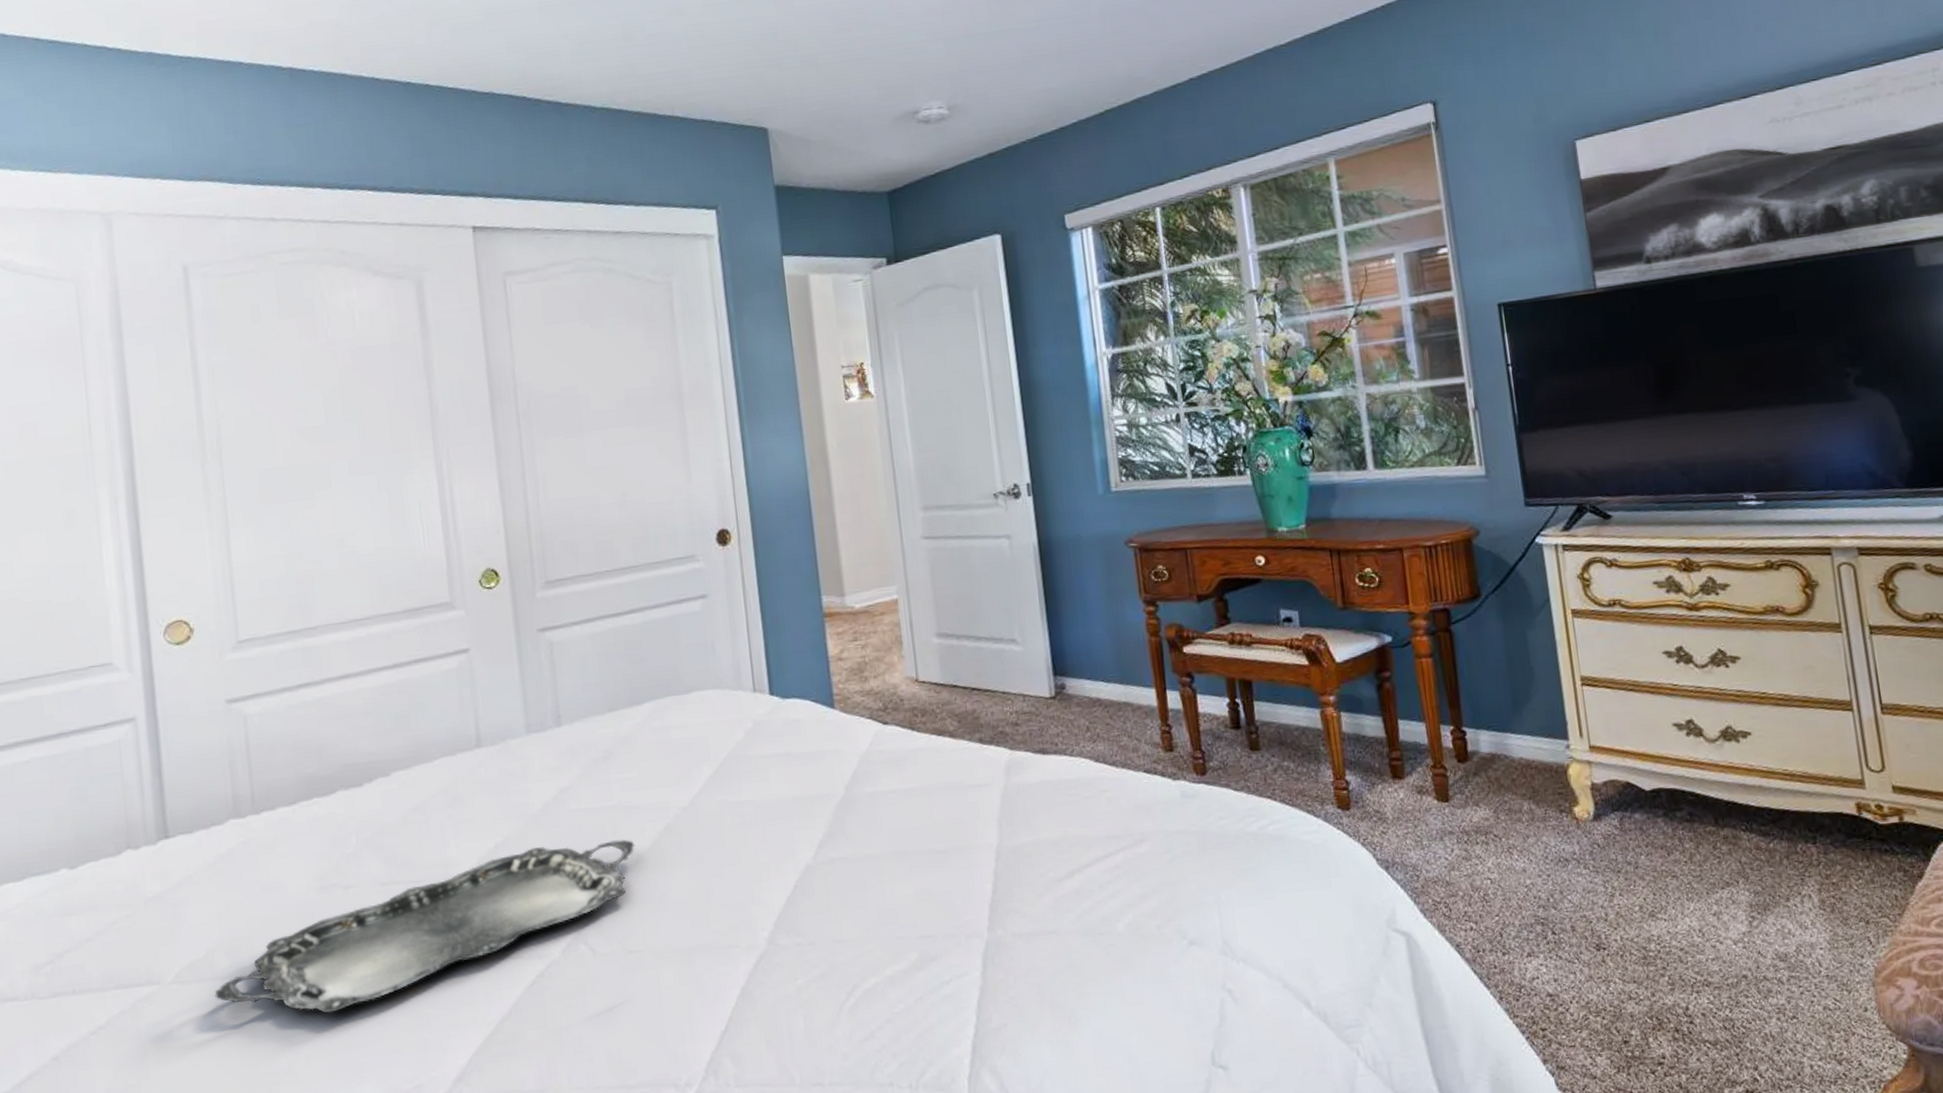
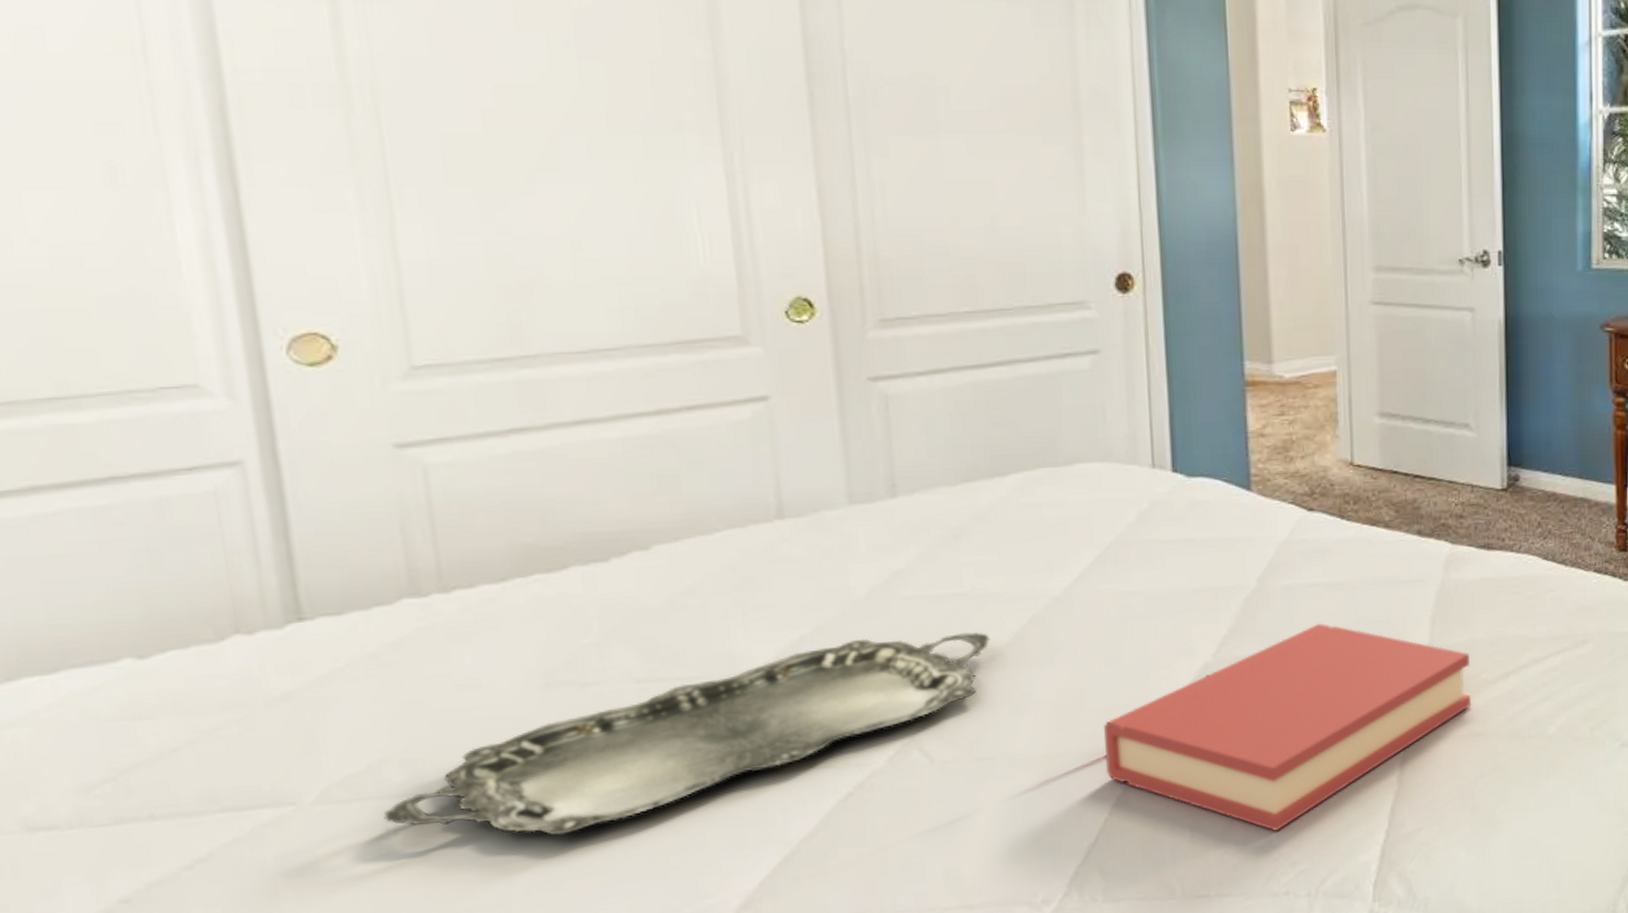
hardback book: none [727,826,1043,1023] -> present [1104,623,1472,831]

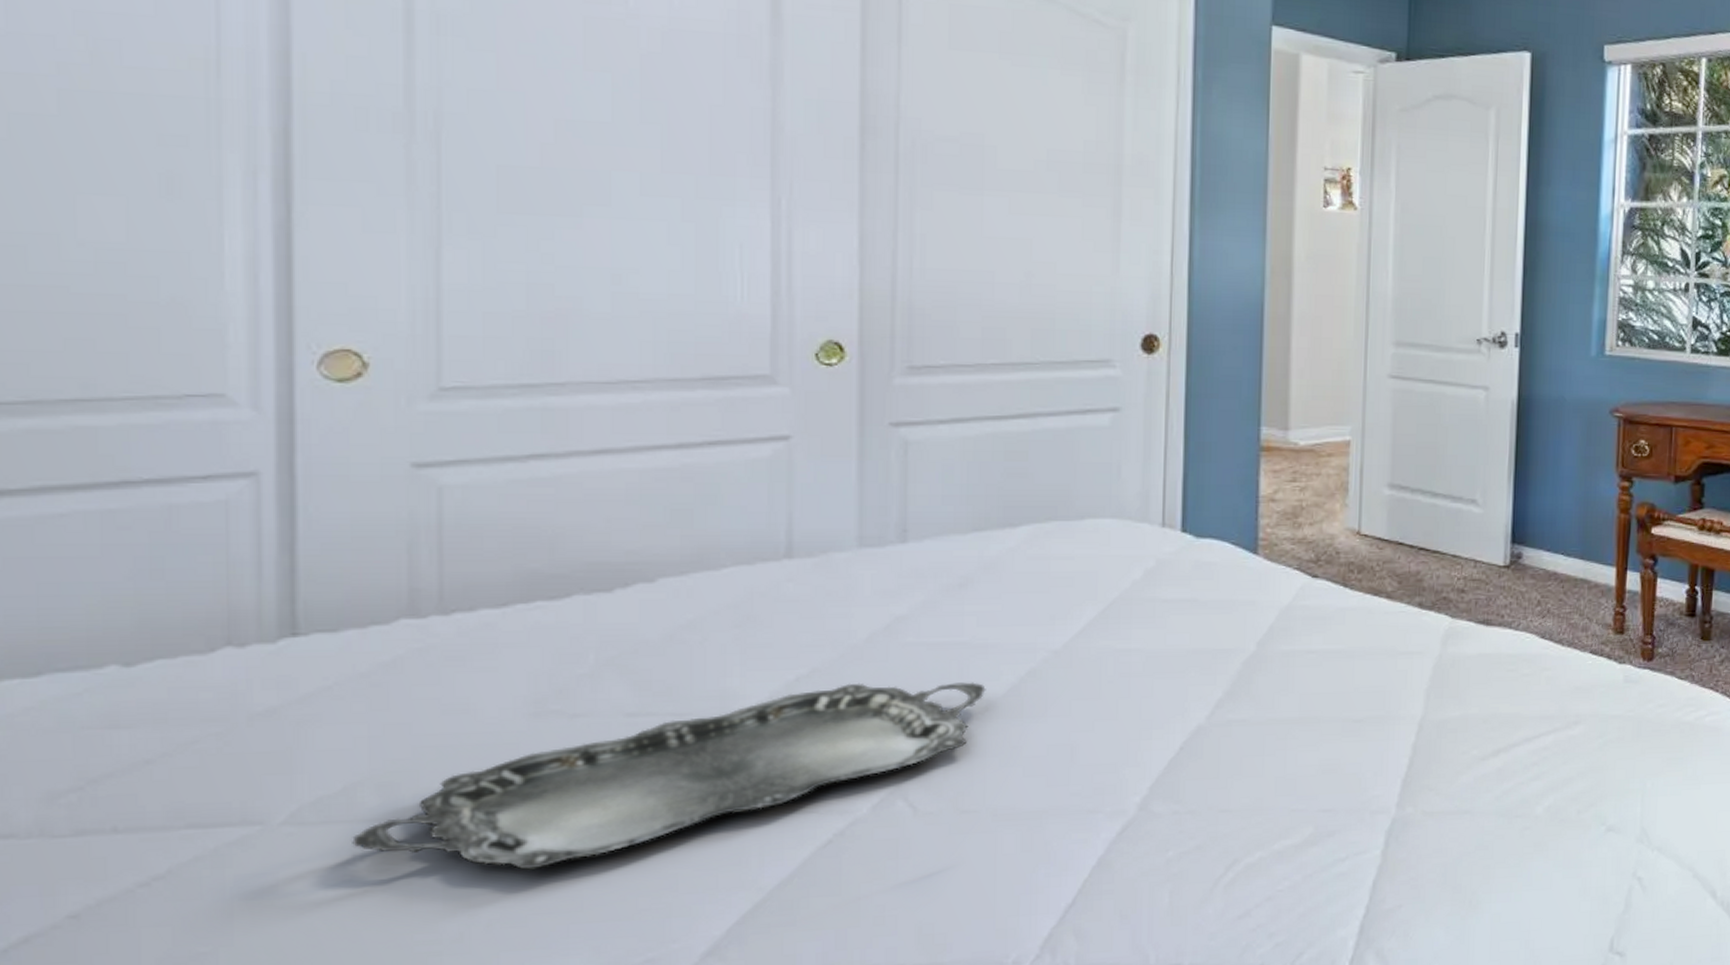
hardback book: present [1104,623,1472,831] -> none [1091,690,1461,901]

